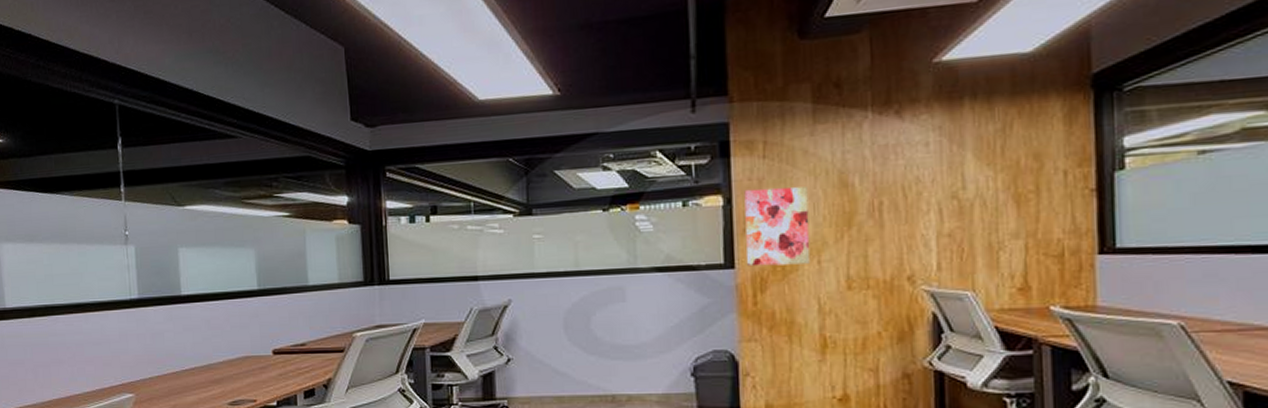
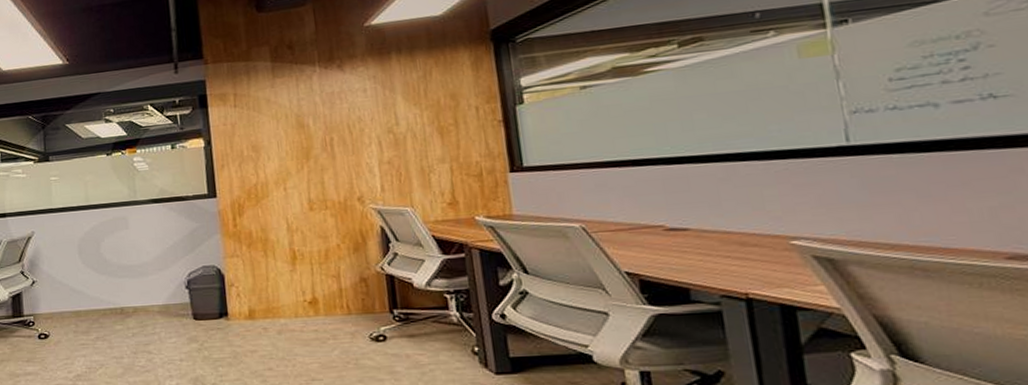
wall art: present [744,187,811,267] -> none [221,128,278,196]

